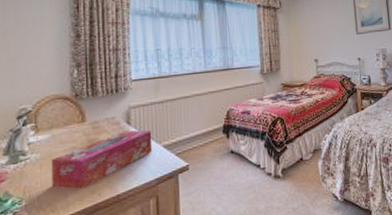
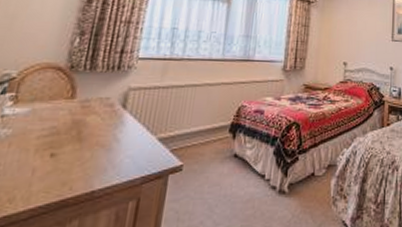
tissue box: present [52,130,153,189] -> none [17,115,149,178]

